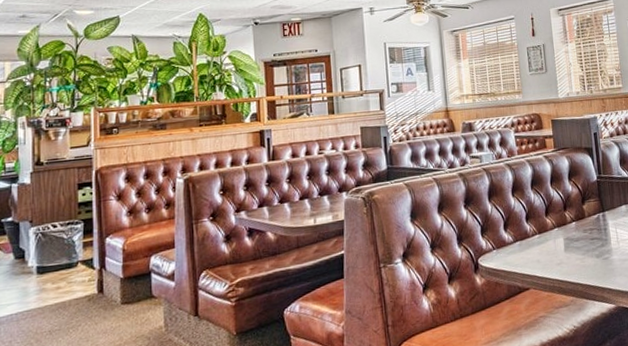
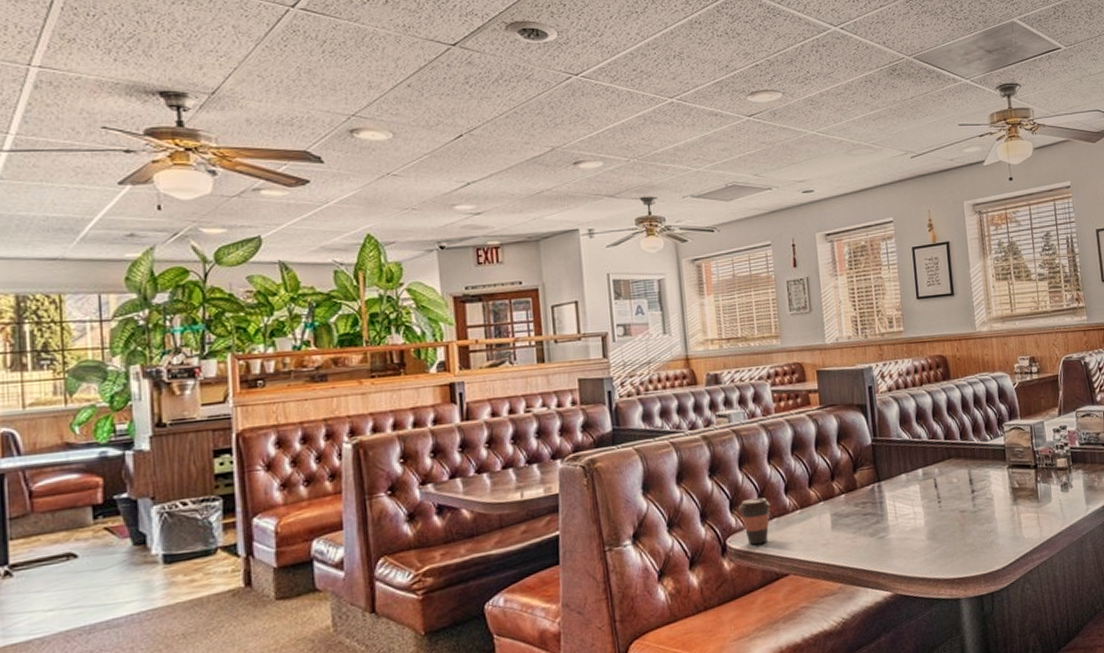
coffee cup: none [488,224,515,264] -> present [738,497,771,545]

